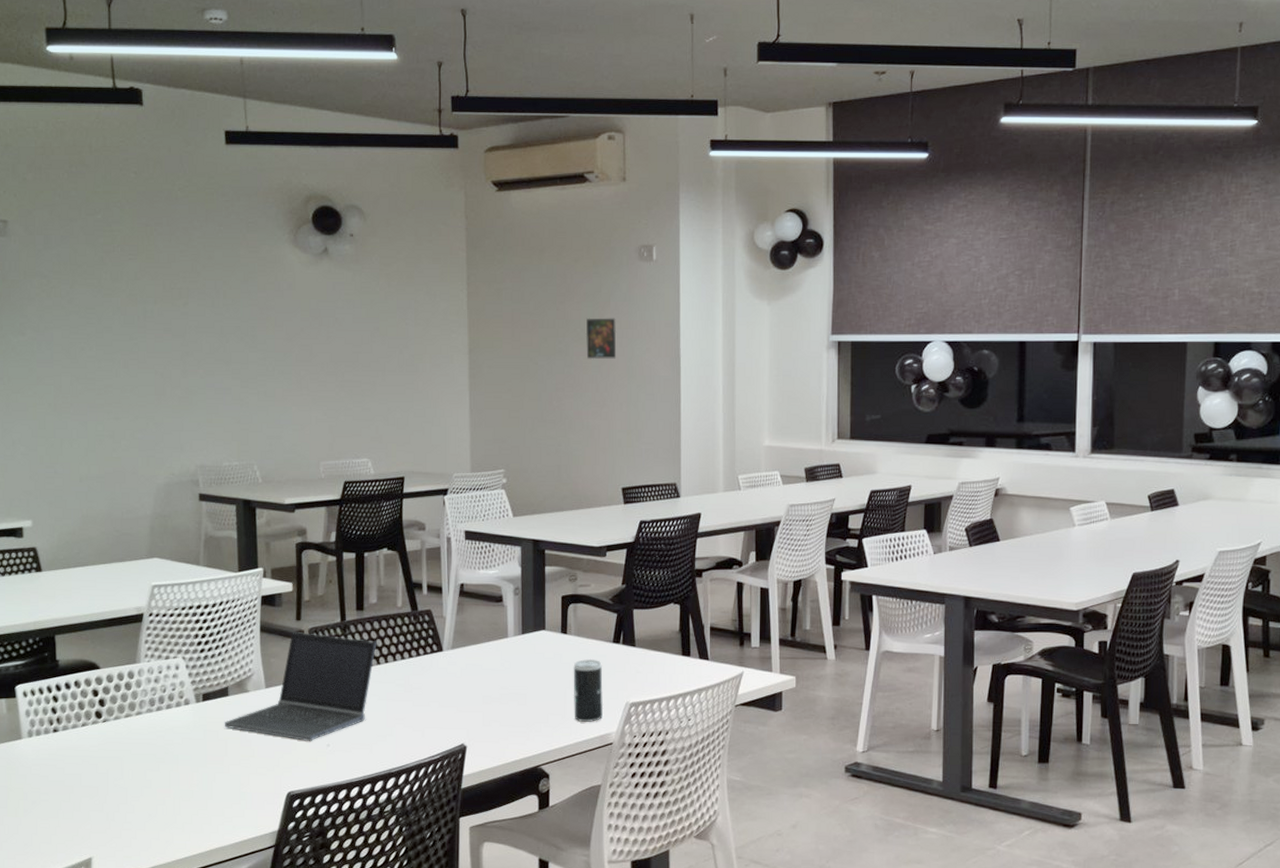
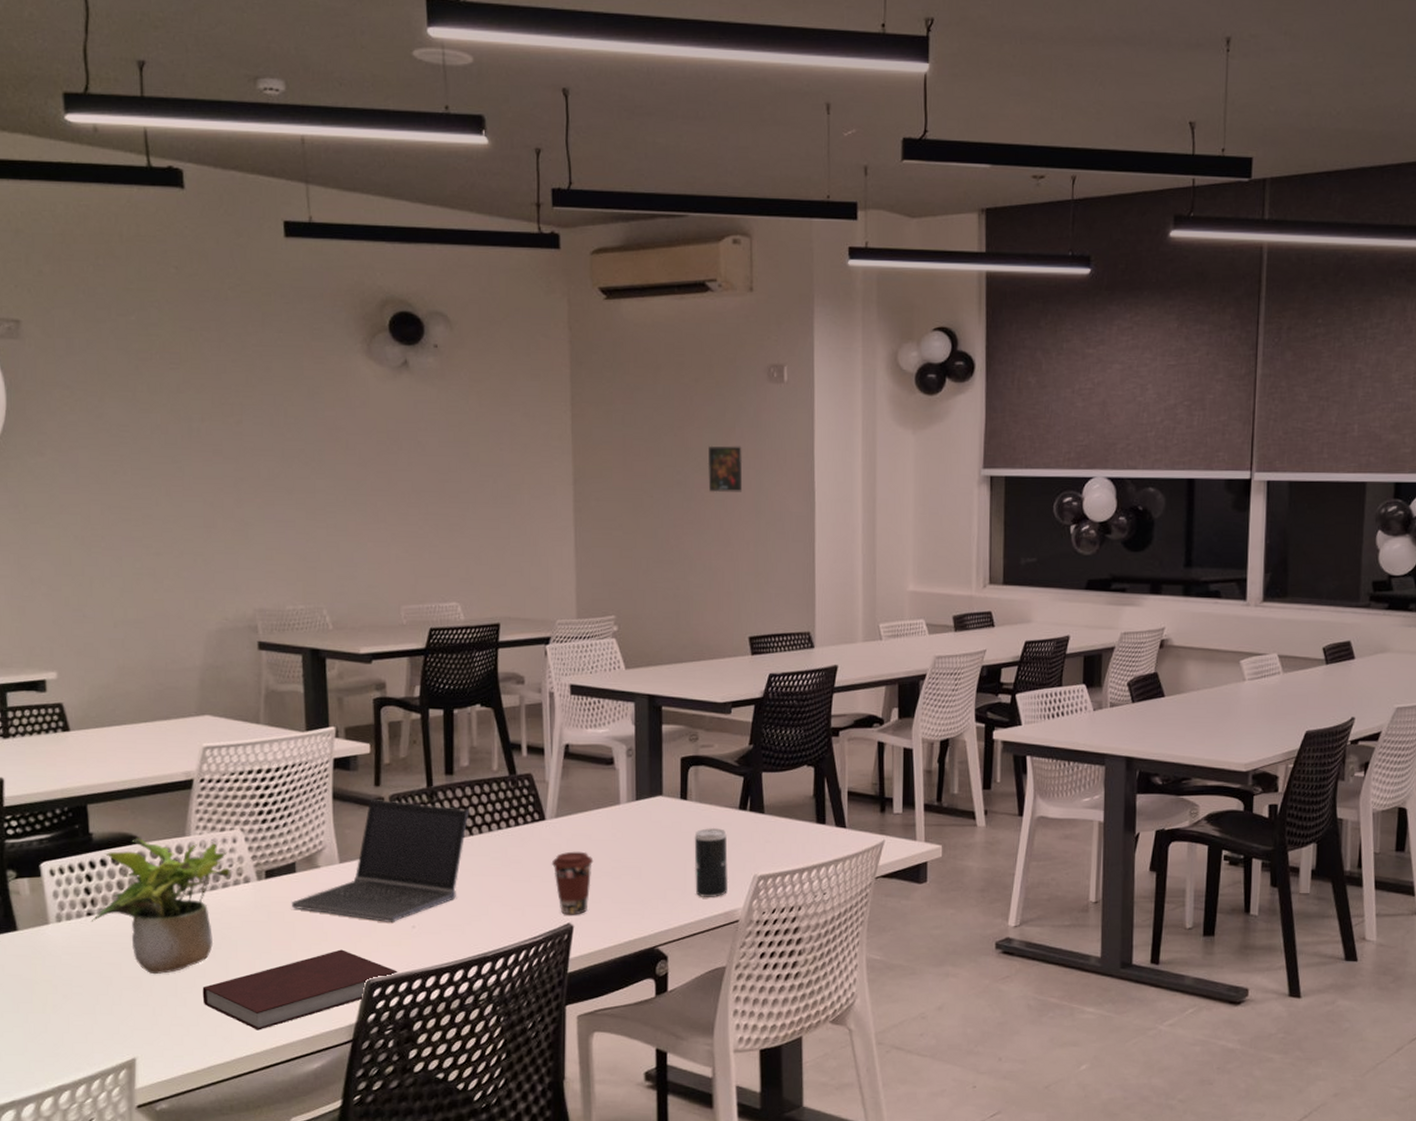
potted plant: none [56,664,173,785] -> present [91,838,230,975]
notebook: none [148,764,314,835] -> present [202,949,398,1030]
coffee cup: none [448,679,485,737] -> present [551,851,594,915]

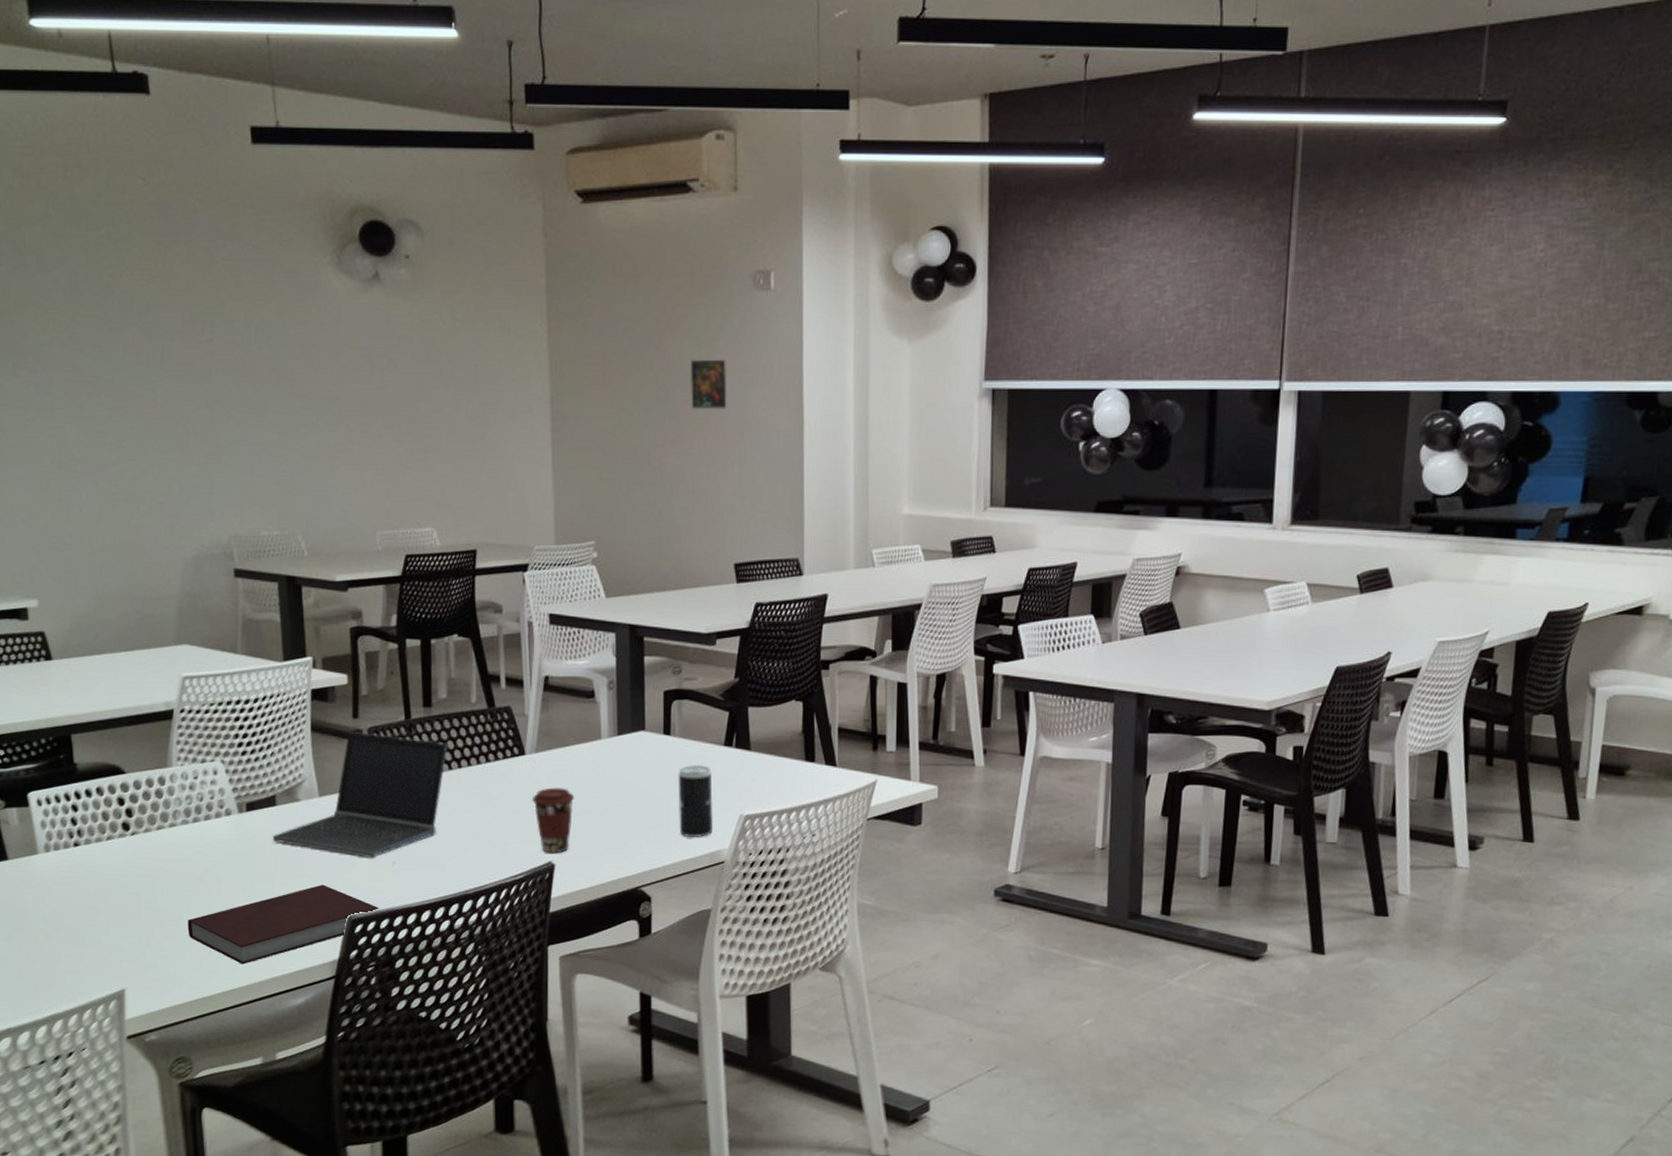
potted plant: present [91,838,230,975] -> none [78,769,212,906]

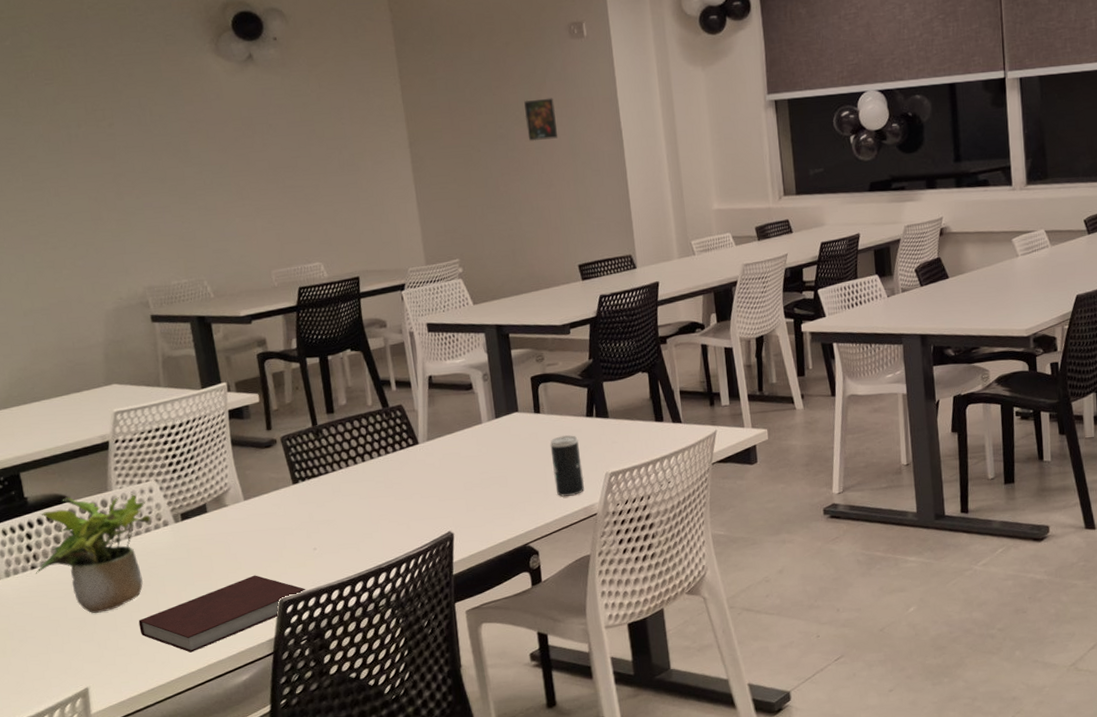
potted plant: none [78,769,212,906] -> present [35,494,151,614]
laptop computer: present [272,732,448,859] -> none [206,441,352,548]
coffee cup: present [532,787,575,854] -> none [428,468,465,525]

